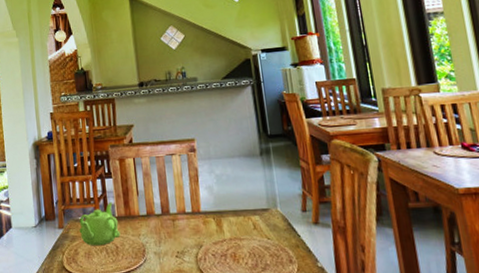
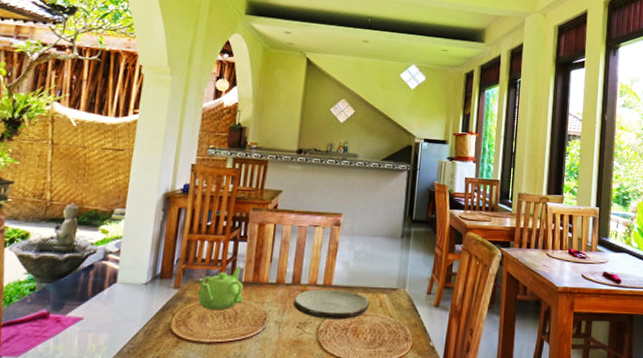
plate: none [167,215,244,247] -> present [293,289,370,320]

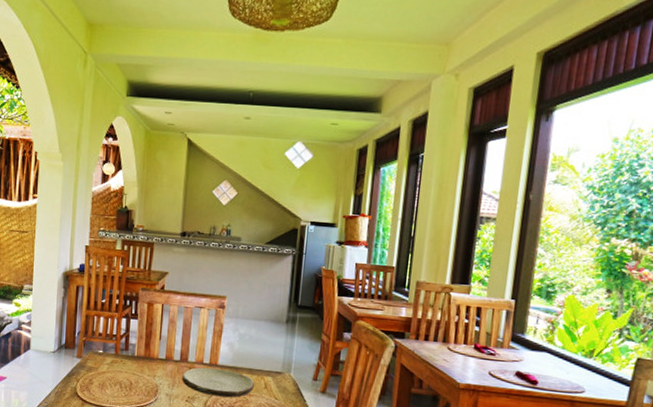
teapot: present [197,266,244,310] -> none [97,341,137,380]

